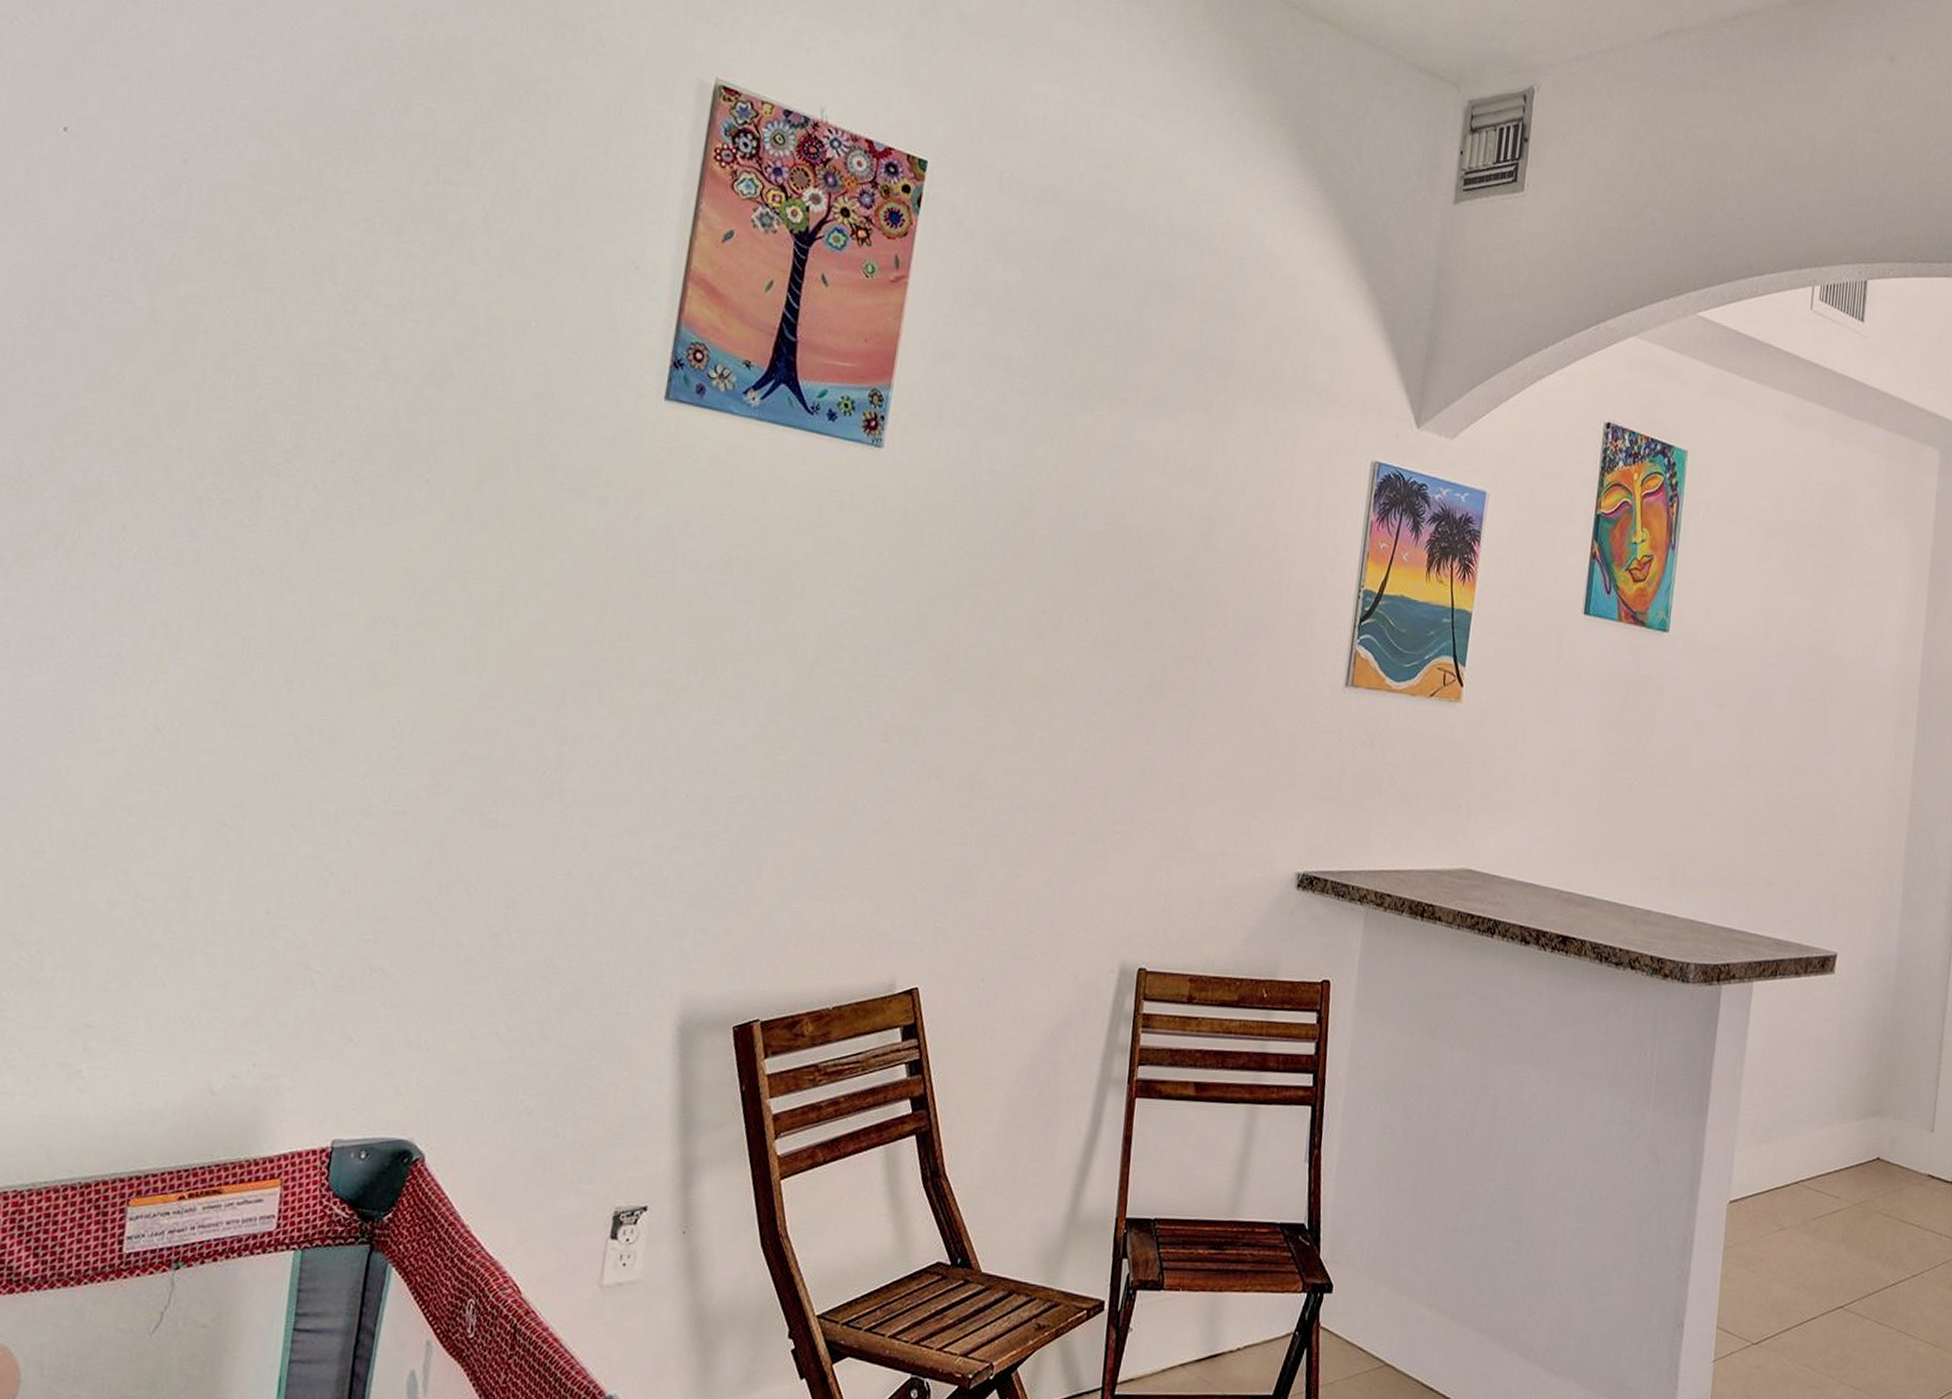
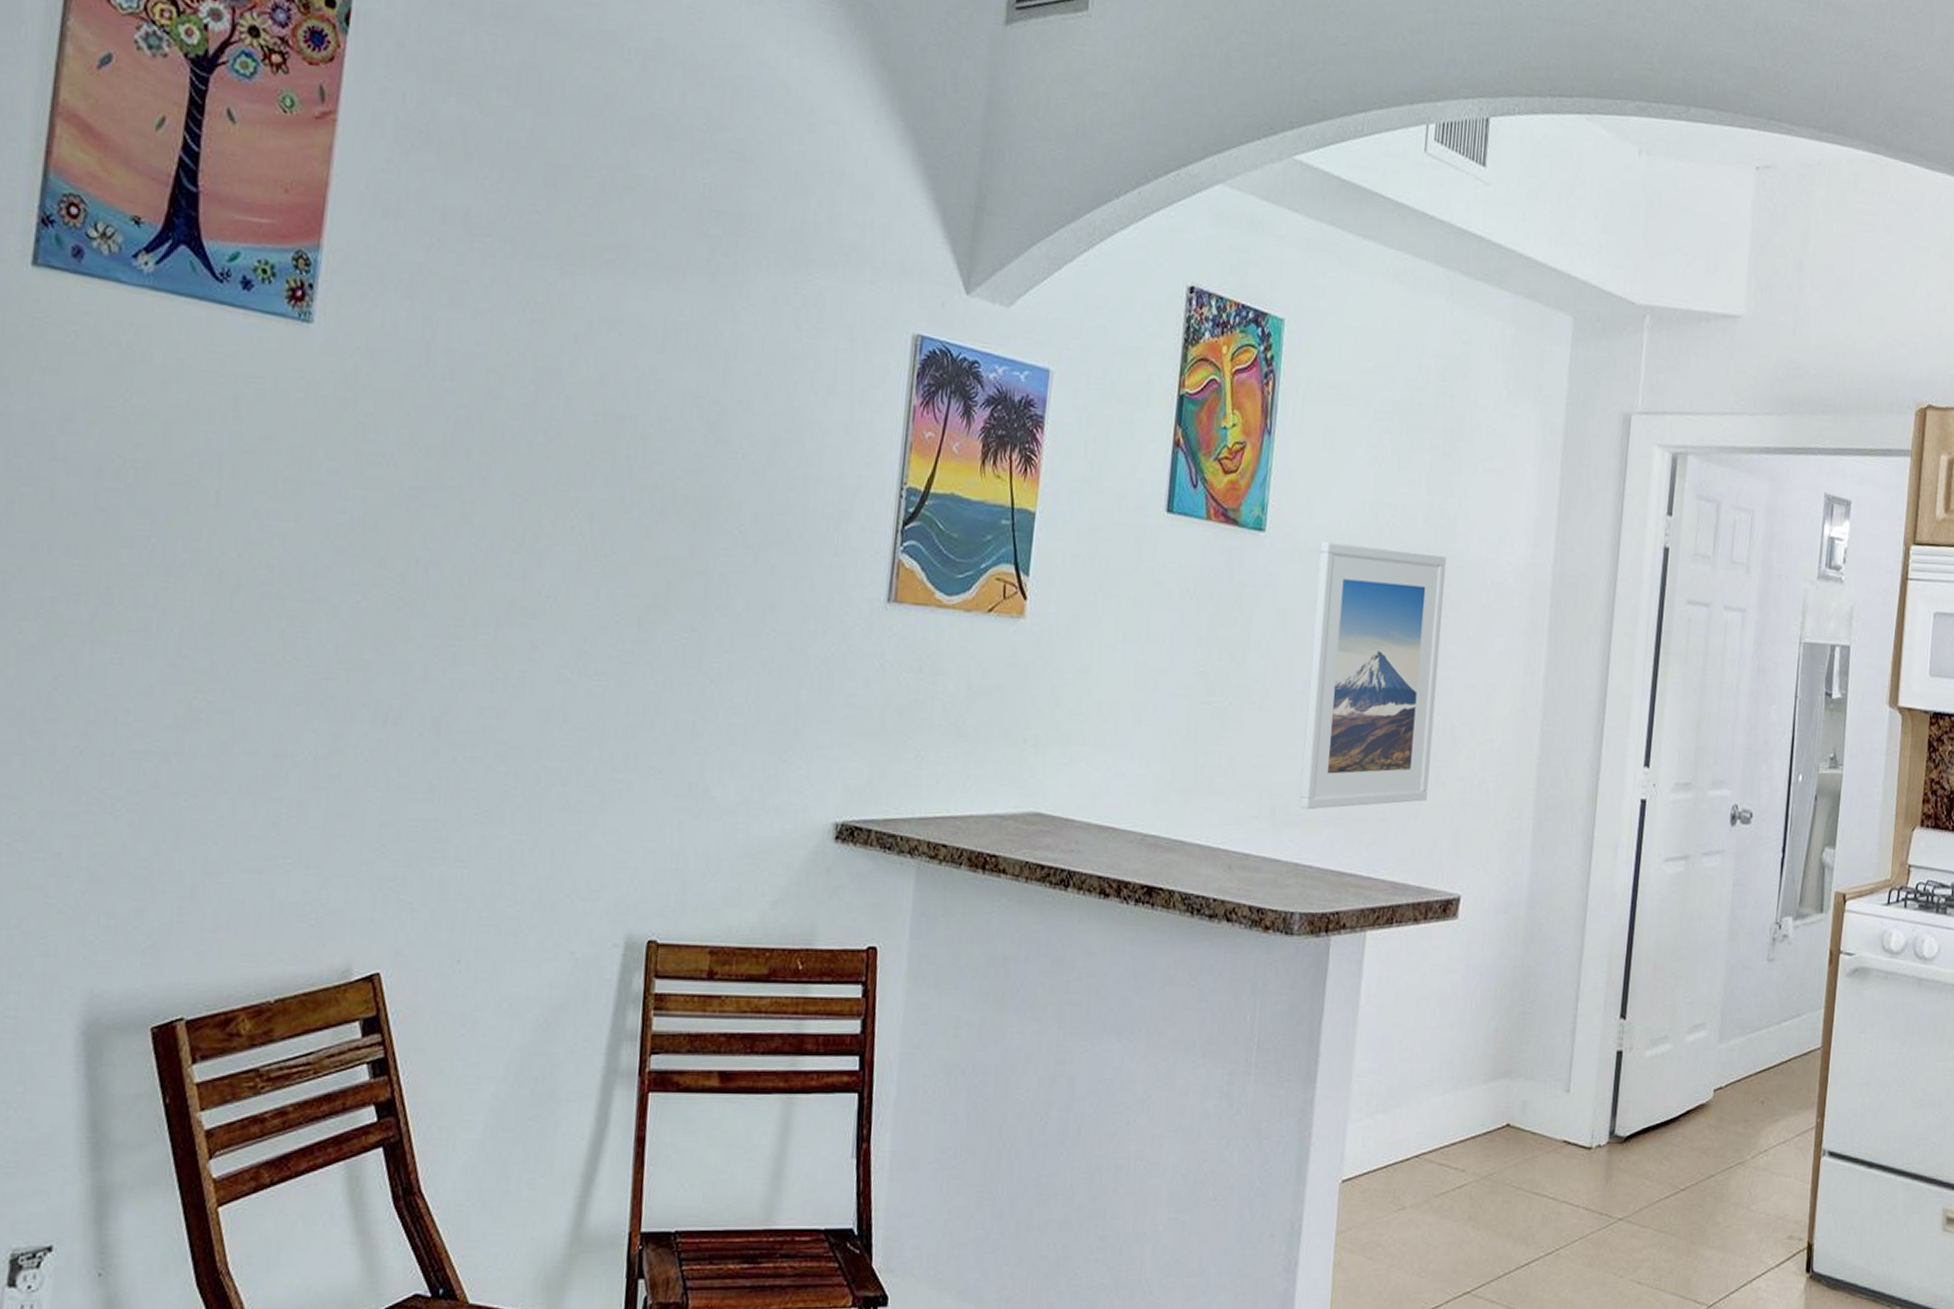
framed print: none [1695,642,1827,874] -> present [1299,542,1446,810]

